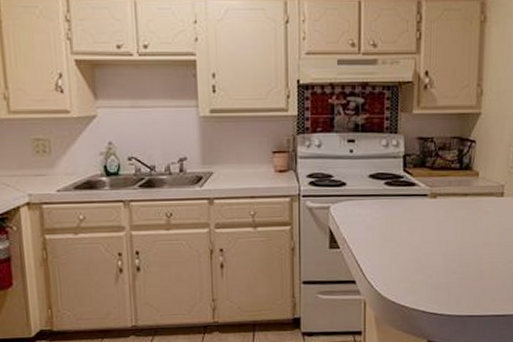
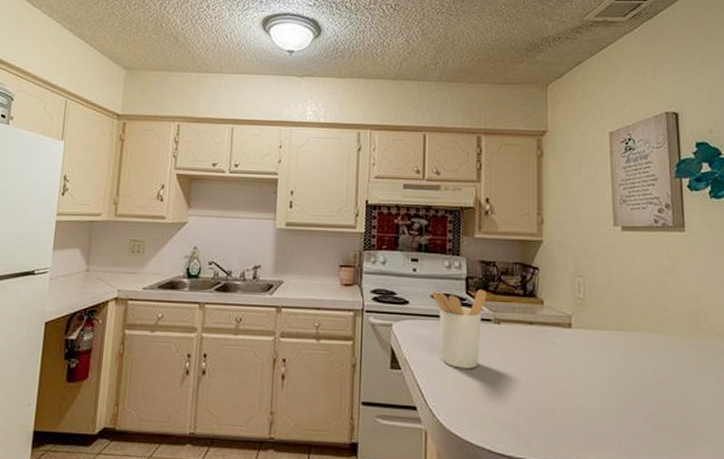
utensil holder: none [369,166,424,243] -> present [431,290,487,369]

